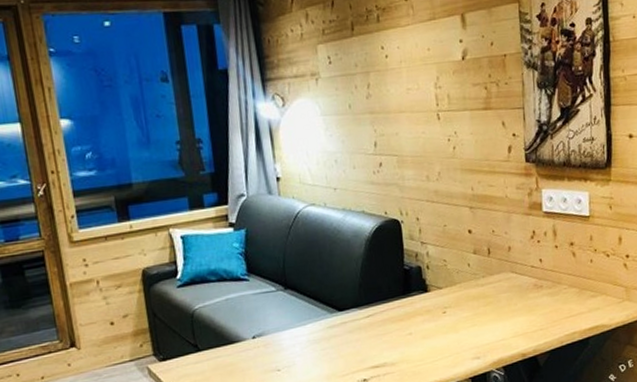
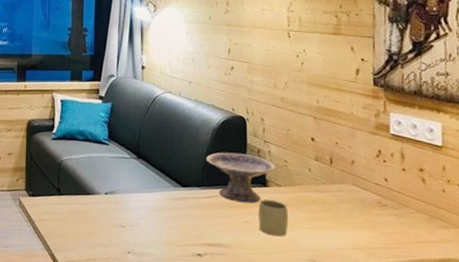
decorative bowl: none [361,260,435,315] -> present [205,152,276,204]
mug: none [421,305,452,343] -> present [258,199,289,237]

